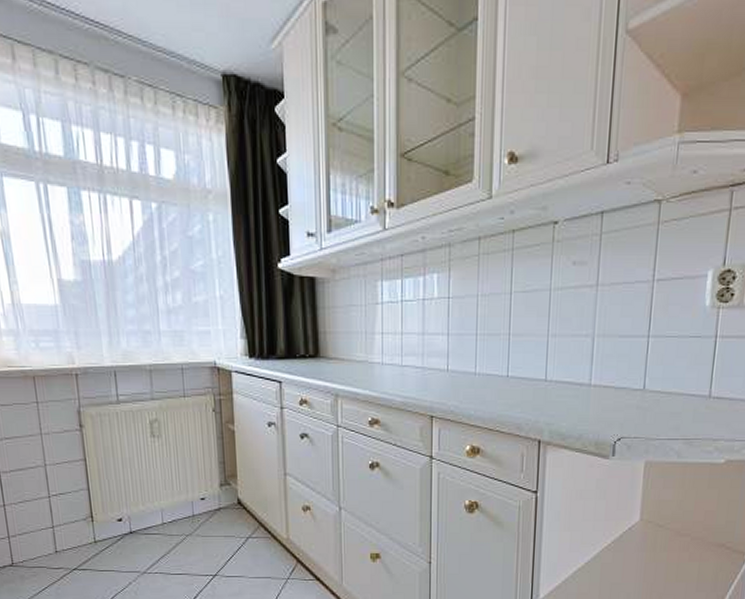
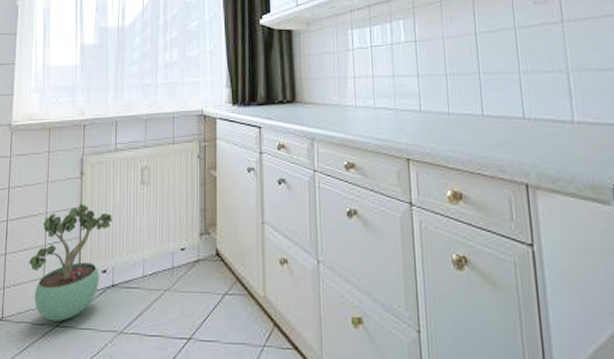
potted plant: none [33,456,123,565] -> present [29,203,112,321]

